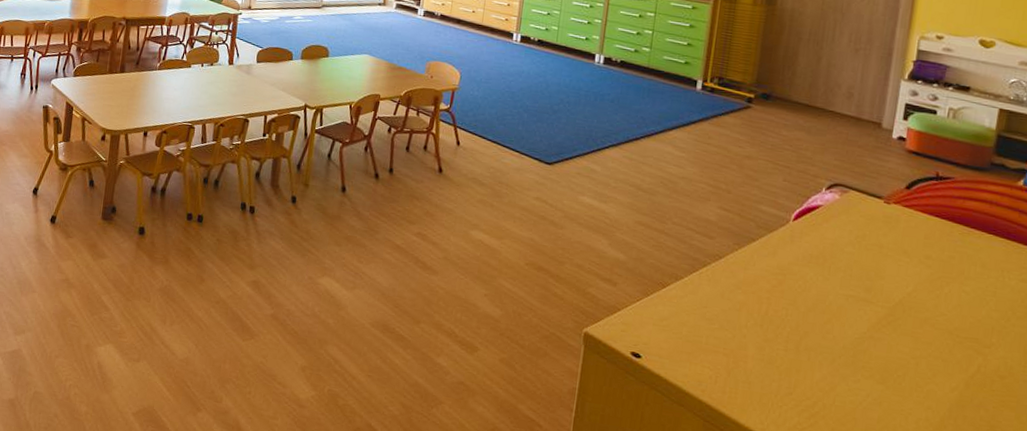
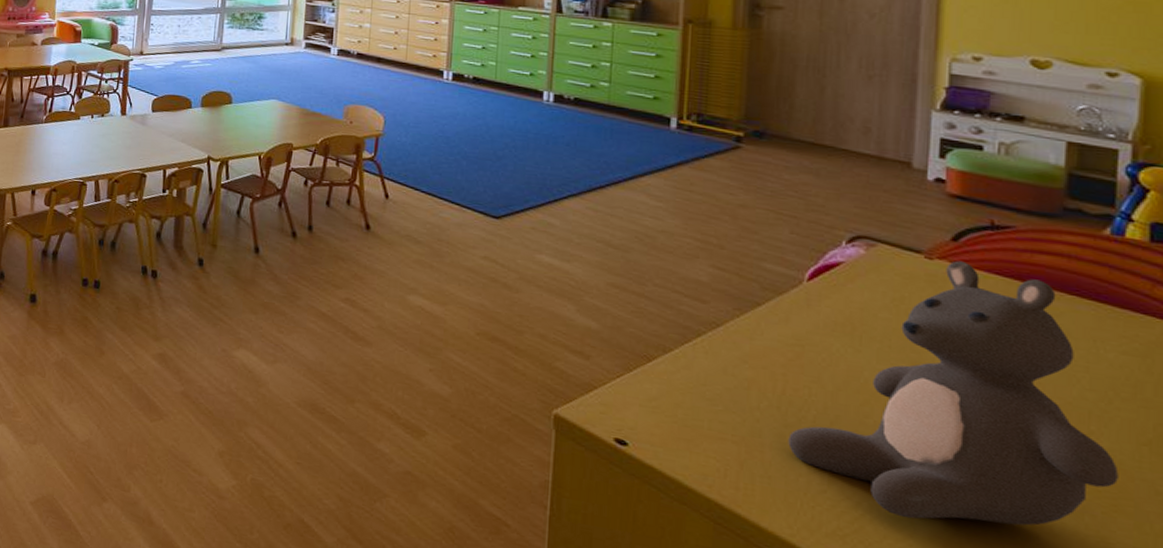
teddy bear: none [766,205,1009,419] -> present [788,260,1119,526]

